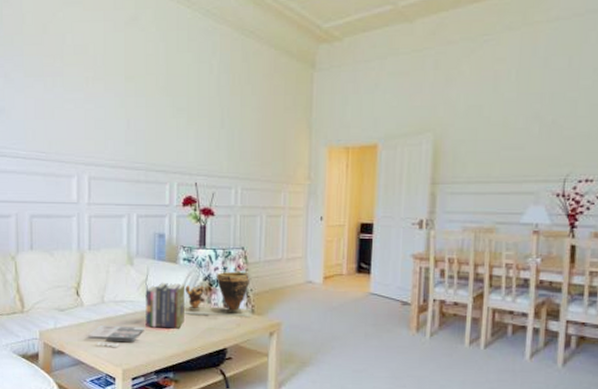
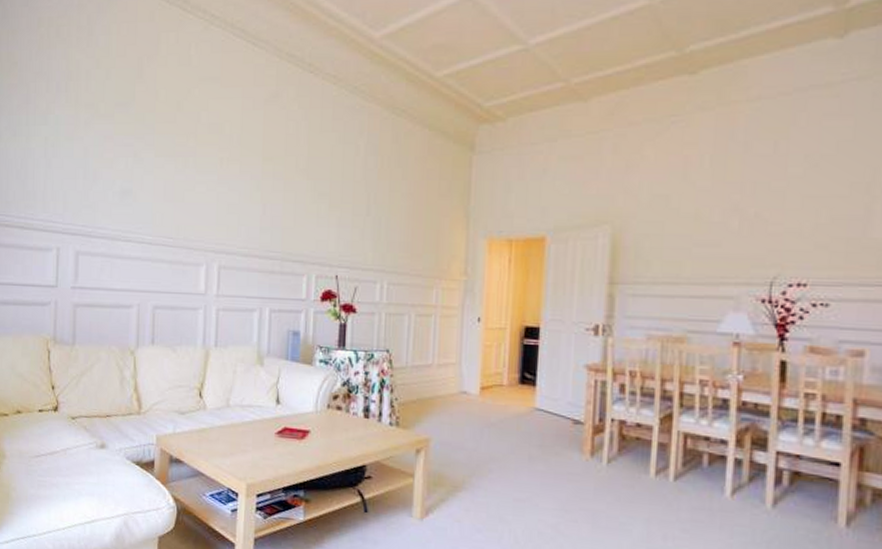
magazine: present [86,324,146,348] -> none [207,431,274,459]
books: present [145,283,186,329] -> none [274,387,322,440]
clay pot: present [183,271,250,318] -> none [317,376,394,431]

